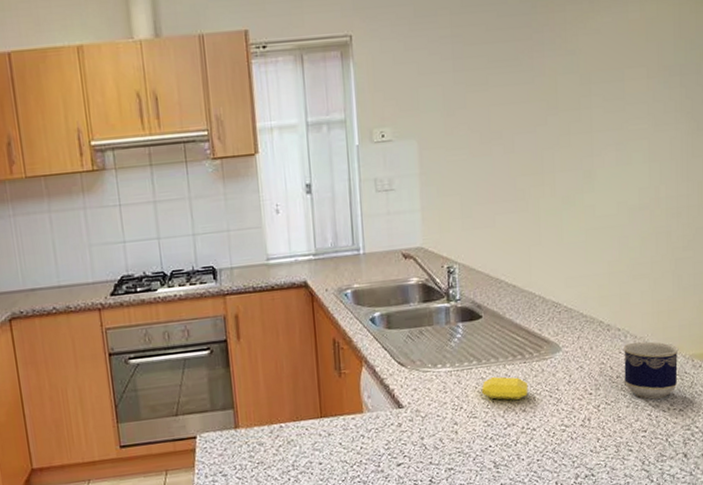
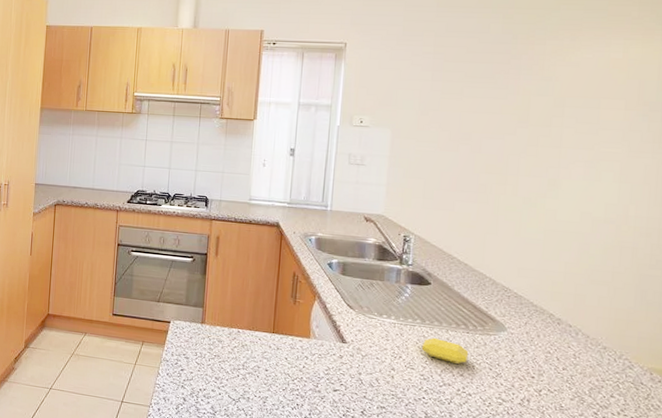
cup: present [622,341,679,400] -> none [571,341,636,402]

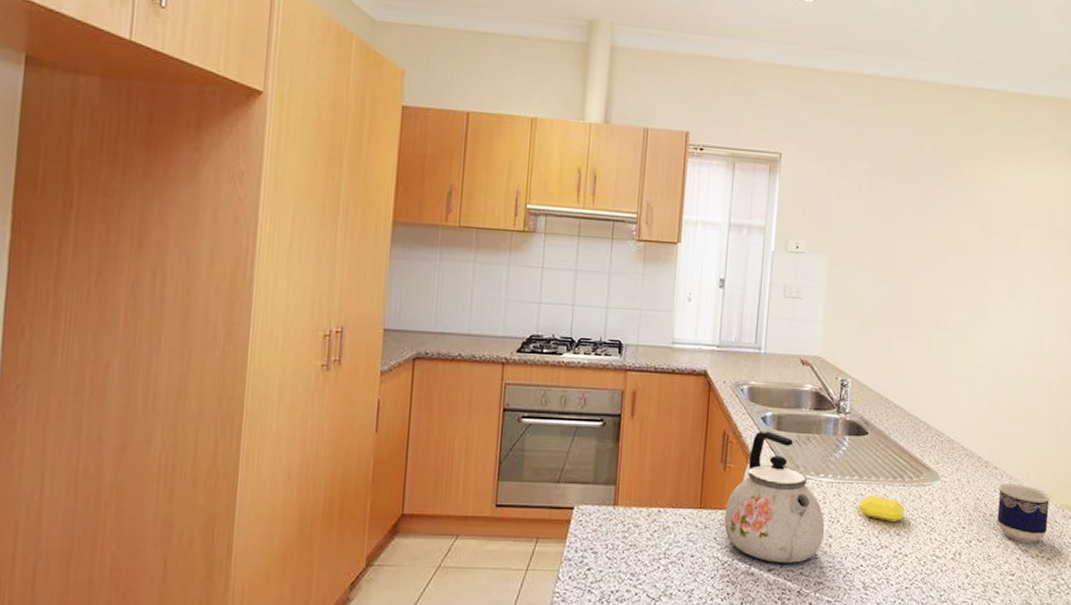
kettle: none [294,274,388,388] -> present [724,430,825,563]
cup: none [571,341,636,402] -> present [997,483,1051,544]

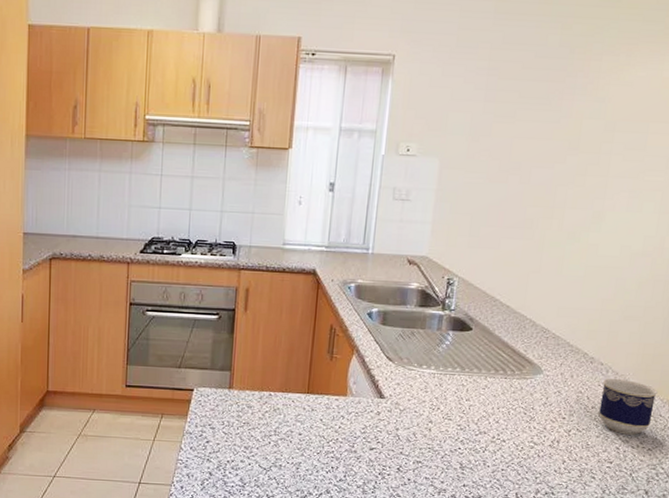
kettle: present [724,430,825,563] -> none [330,325,426,444]
soap bar: present [859,494,905,523] -> none [459,385,506,412]

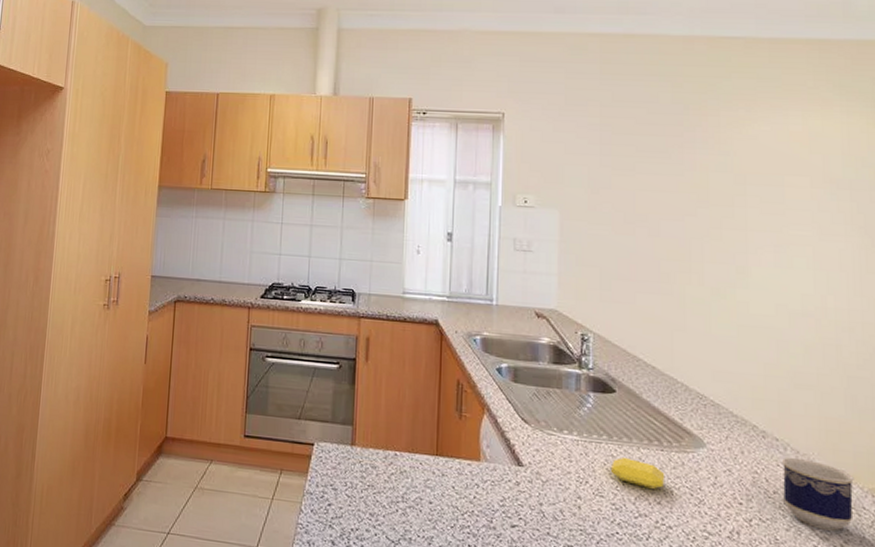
soap bar: none [459,385,506,412] -> present [610,456,665,490]

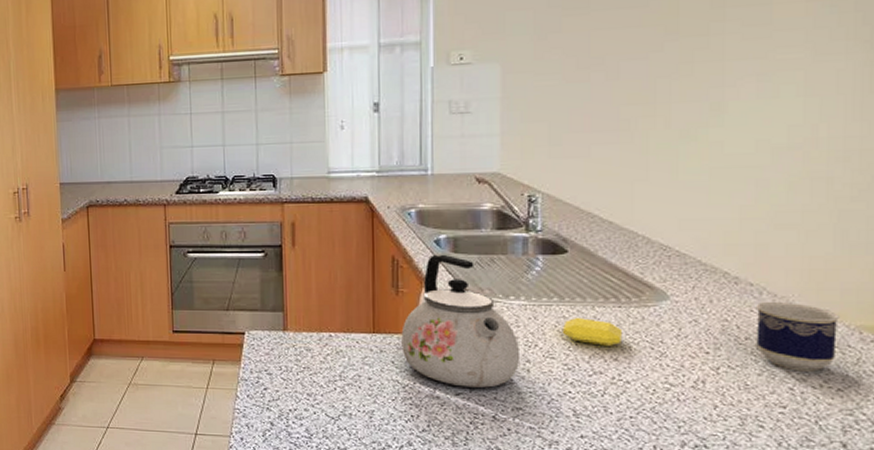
kettle: none [462,382,573,522] -> present [401,254,521,388]

